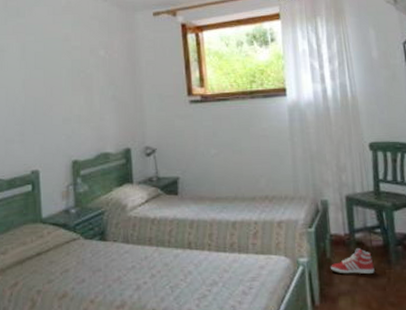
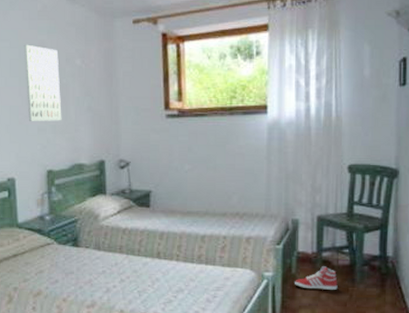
wall art: none [48,37,87,113] -> present [24,44,62,122]

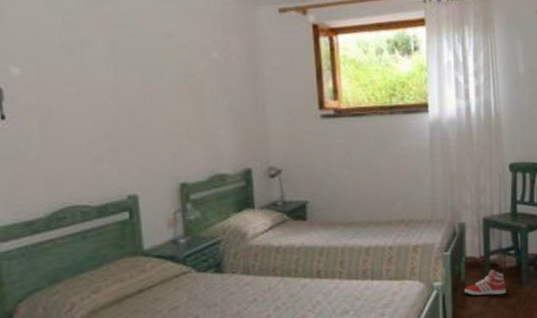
wall art: present [24,44,62,122] -> none [145,32,197,126]

